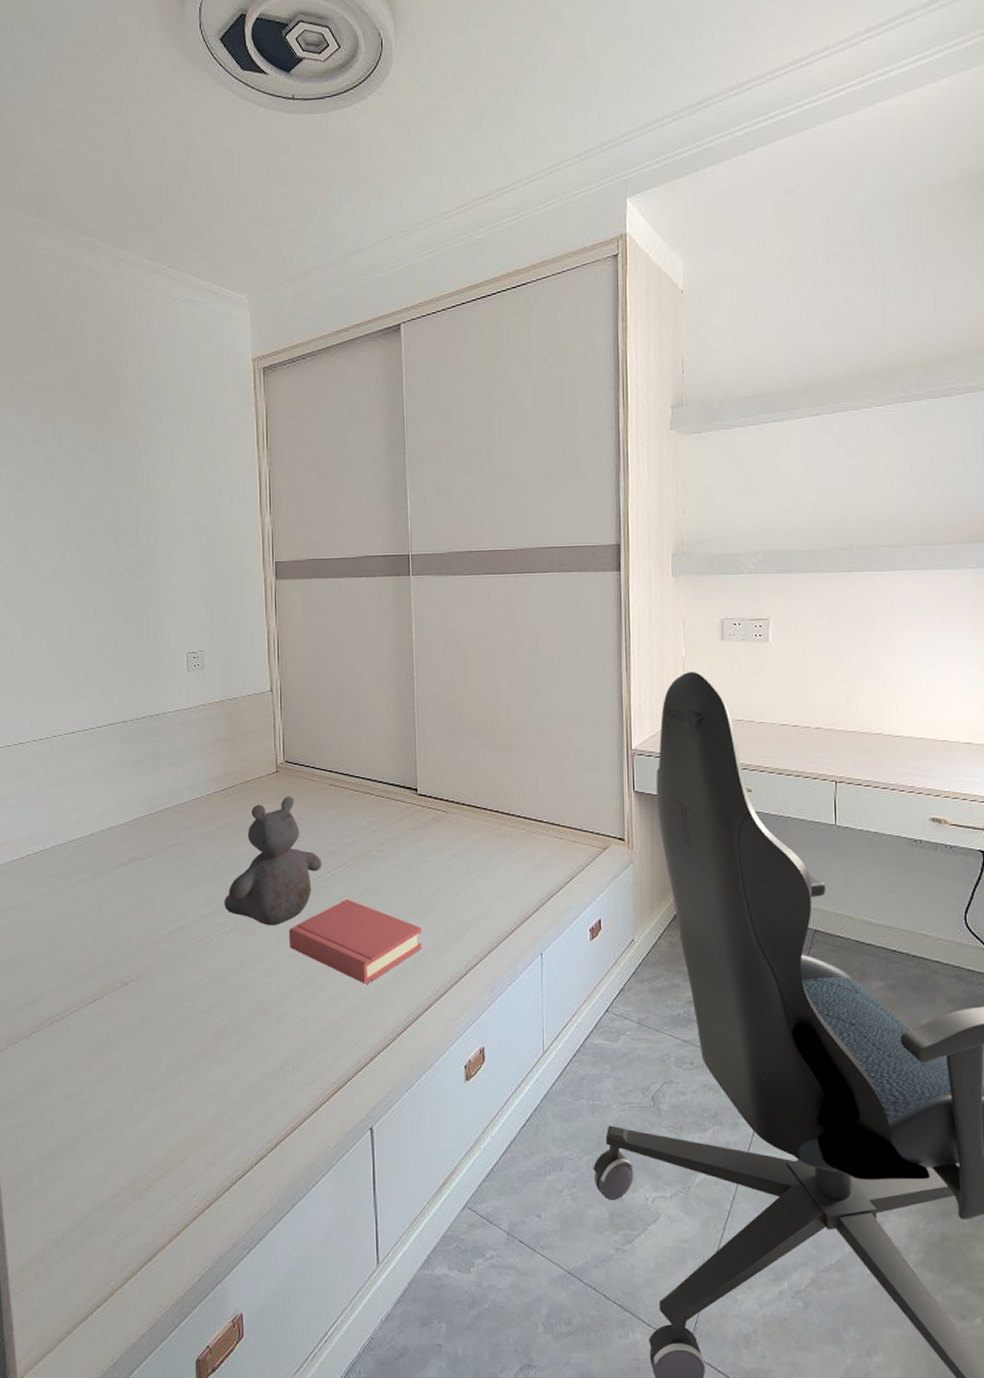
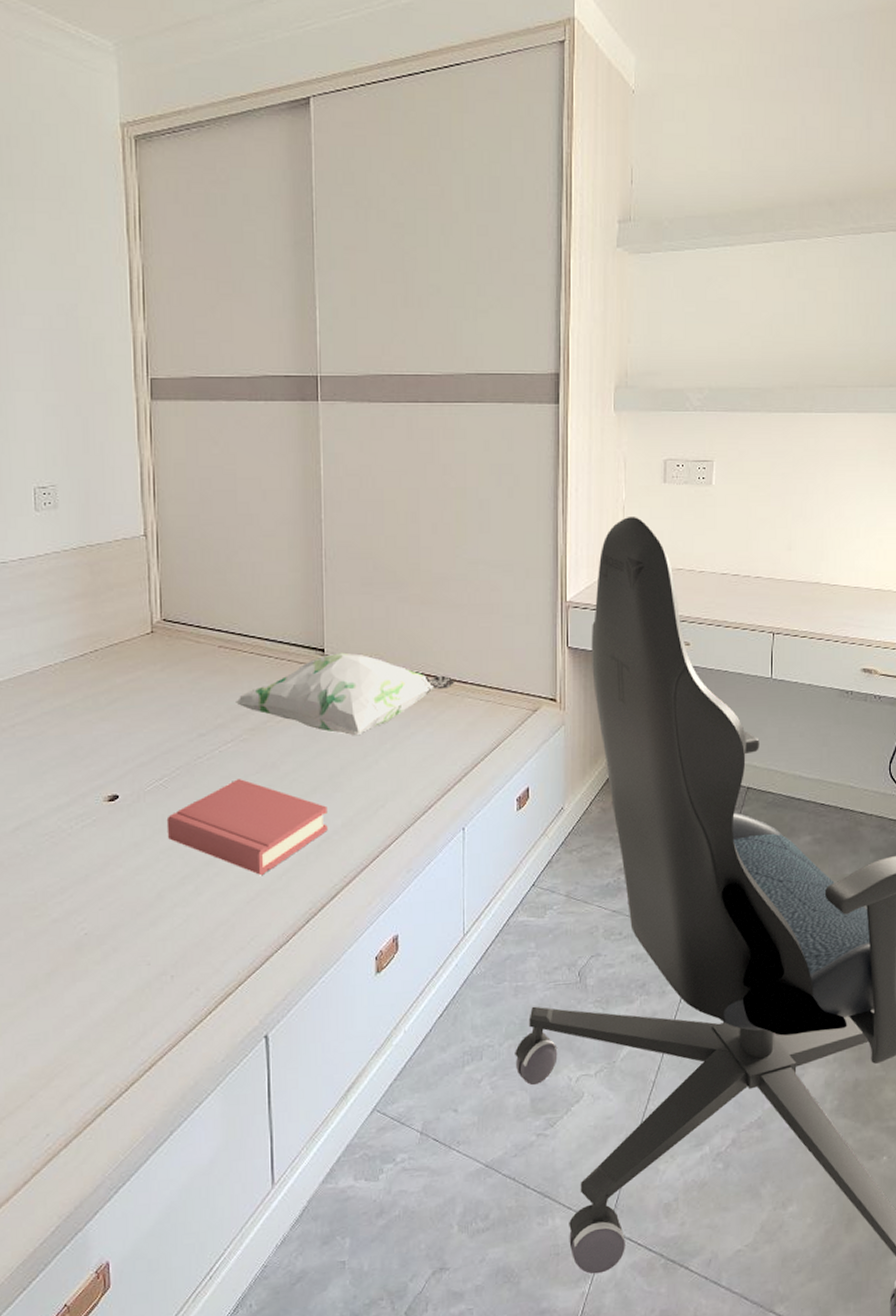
teddy bear: present [224,796,321,926] -> none [85,661,208,815]
decorative pillow: none [344,792,532,866] -> present [236,652,455,736]

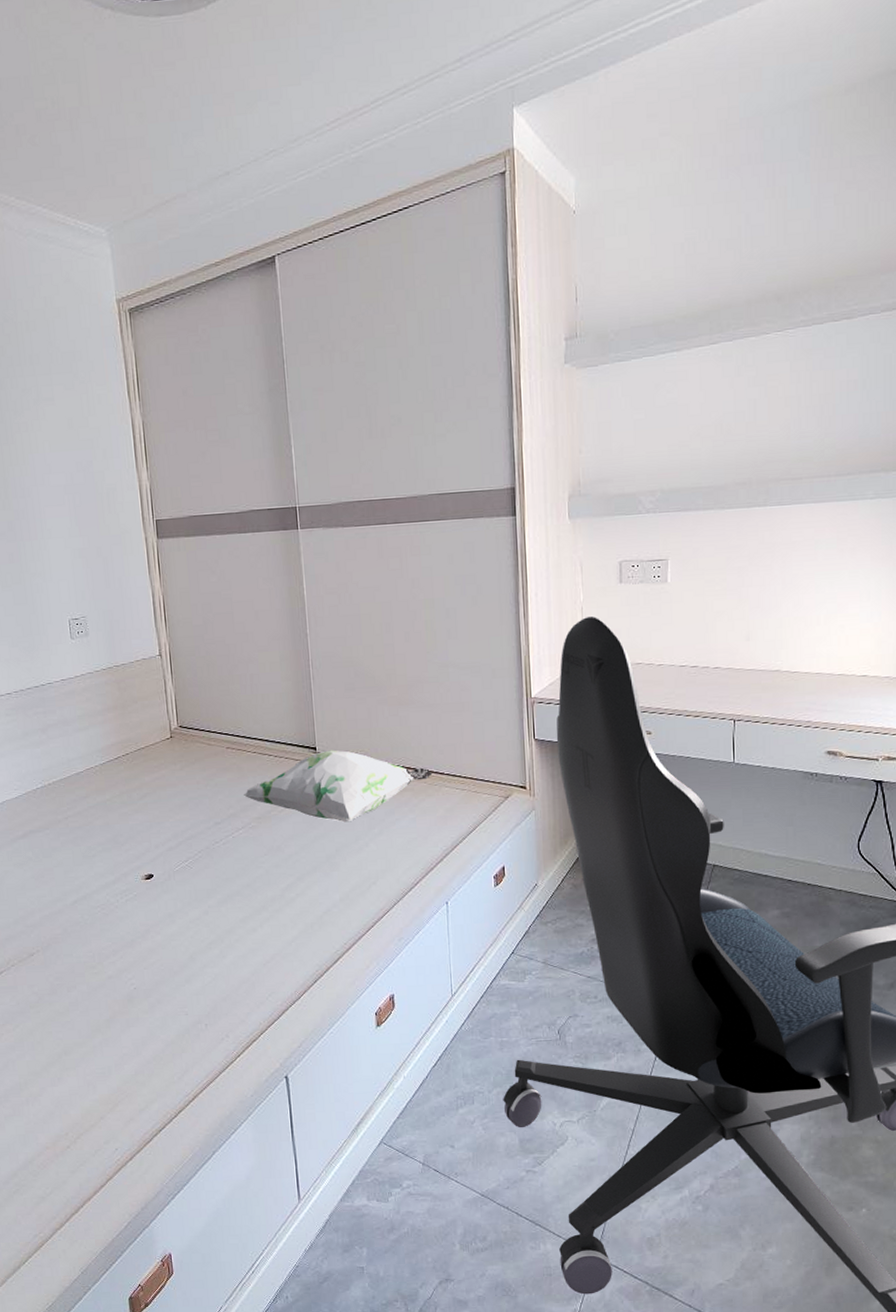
hardback book: present [166,779,328,876] -> none [193,860,328,943]

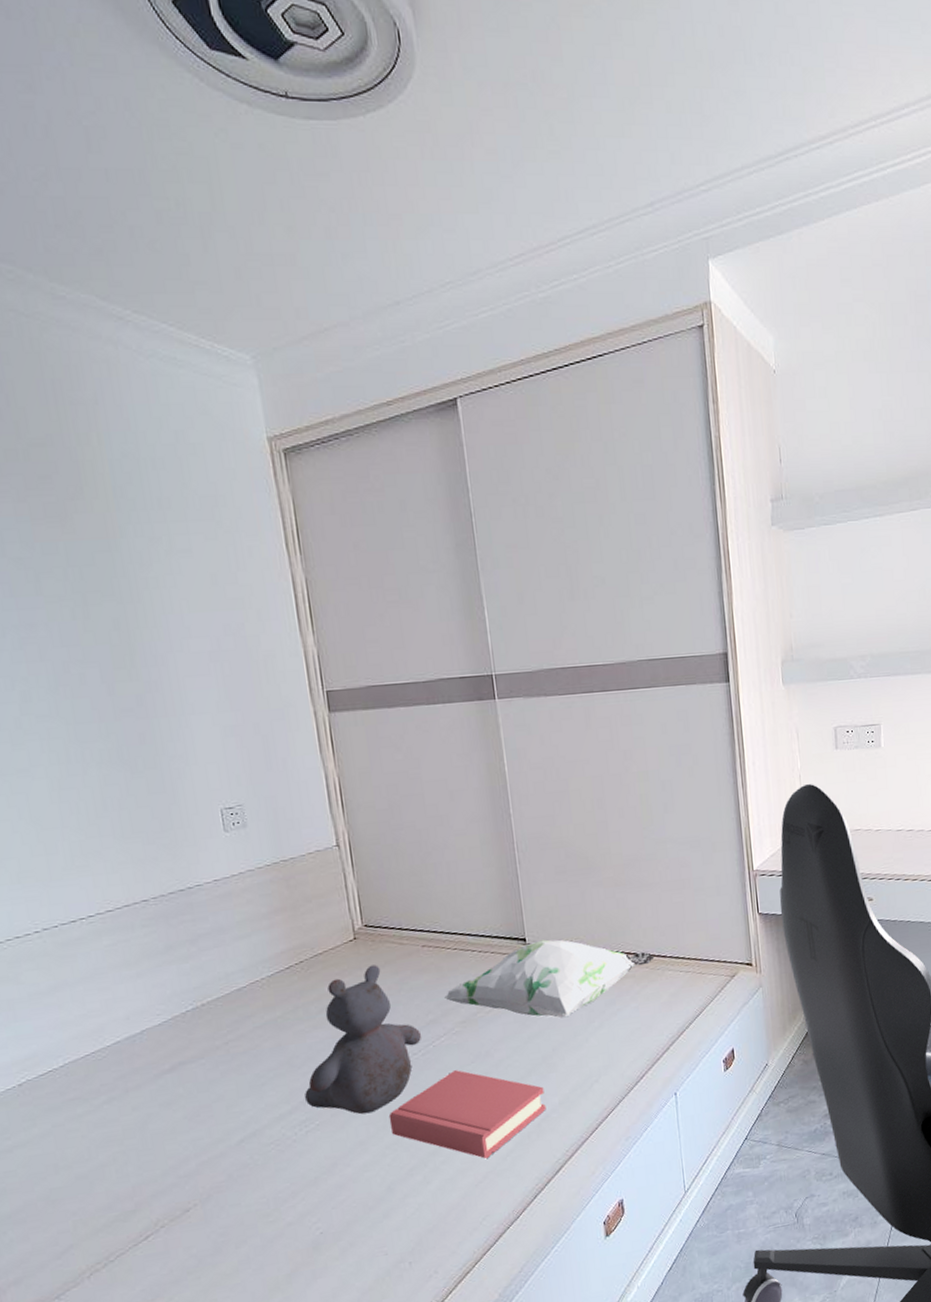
teddy bear: none [126,761,223,891] -> present [305,965,421,1115]
hardback book: none [193,860,328,943] -> present [388,1070,546,1159]

